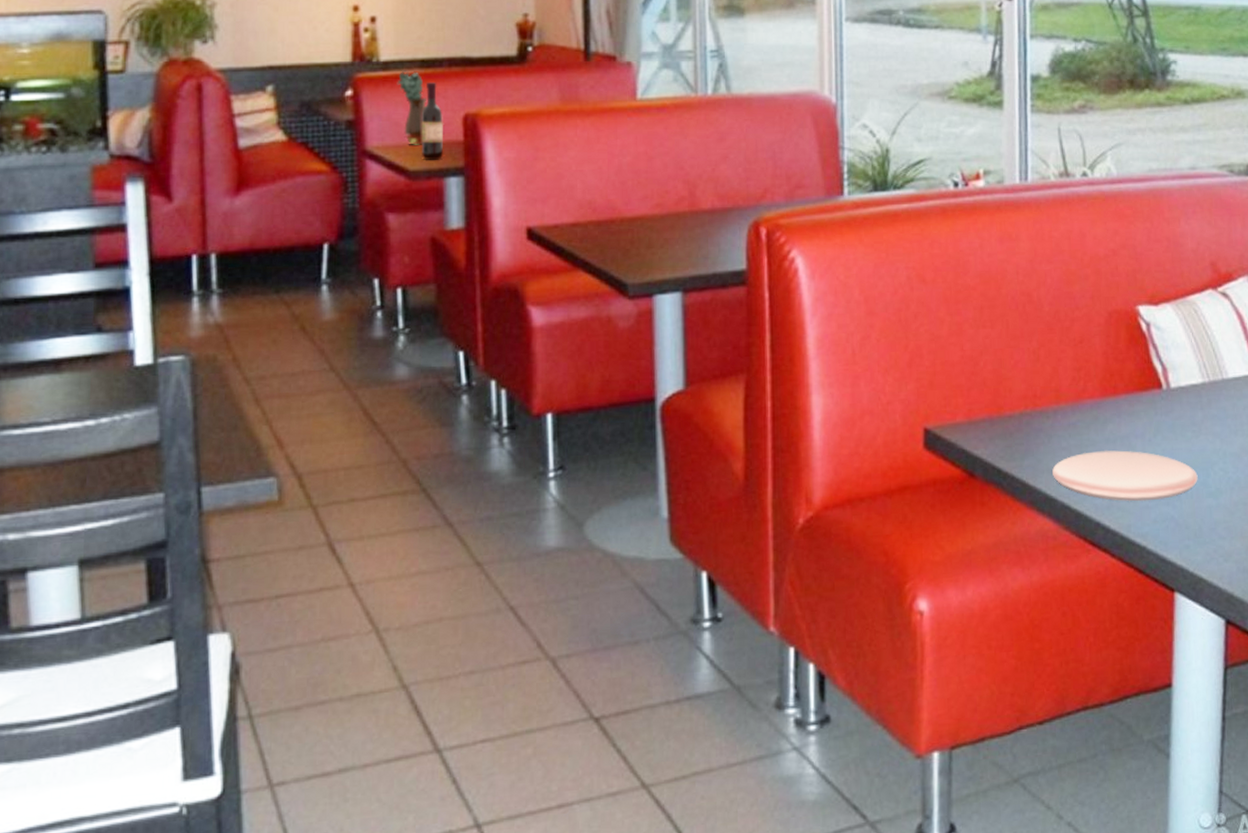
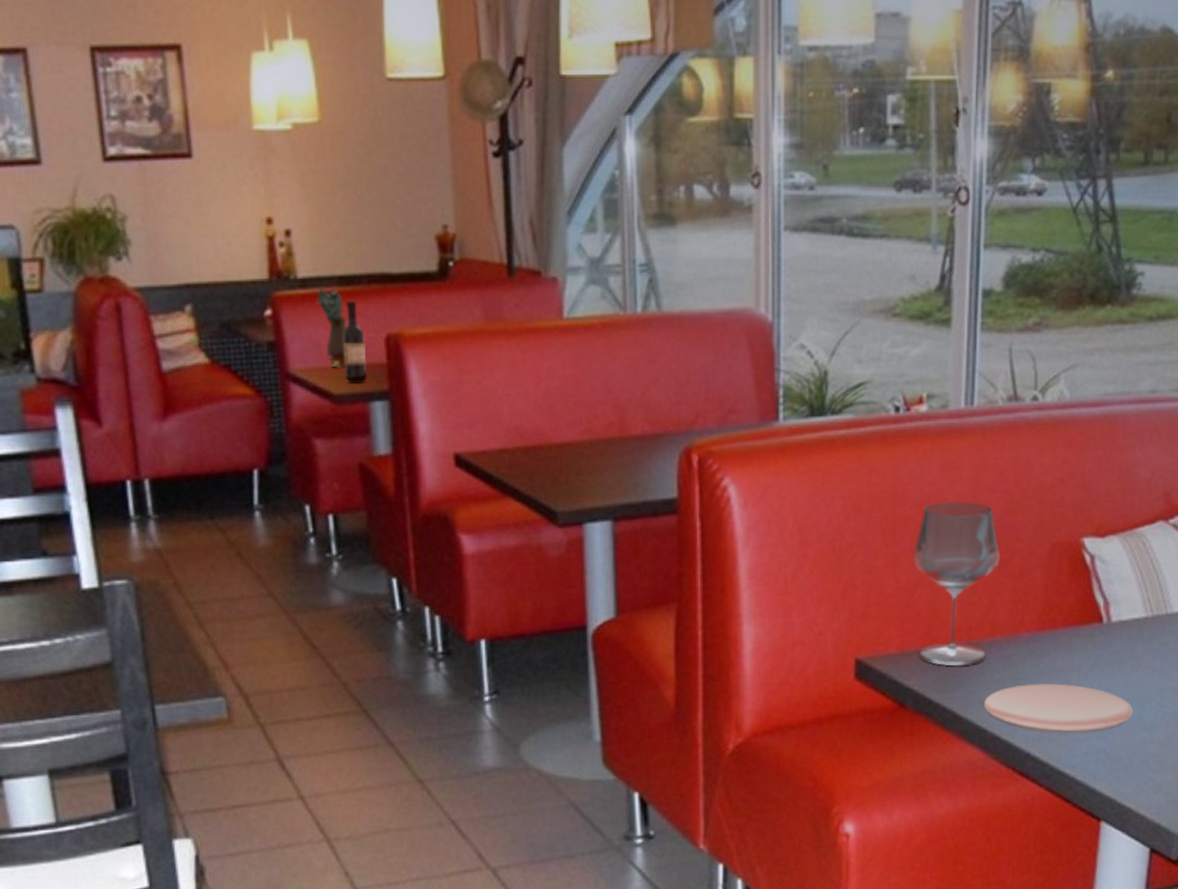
wine glass: none [975,271,1061,435] -> present [912,501,1001,667]

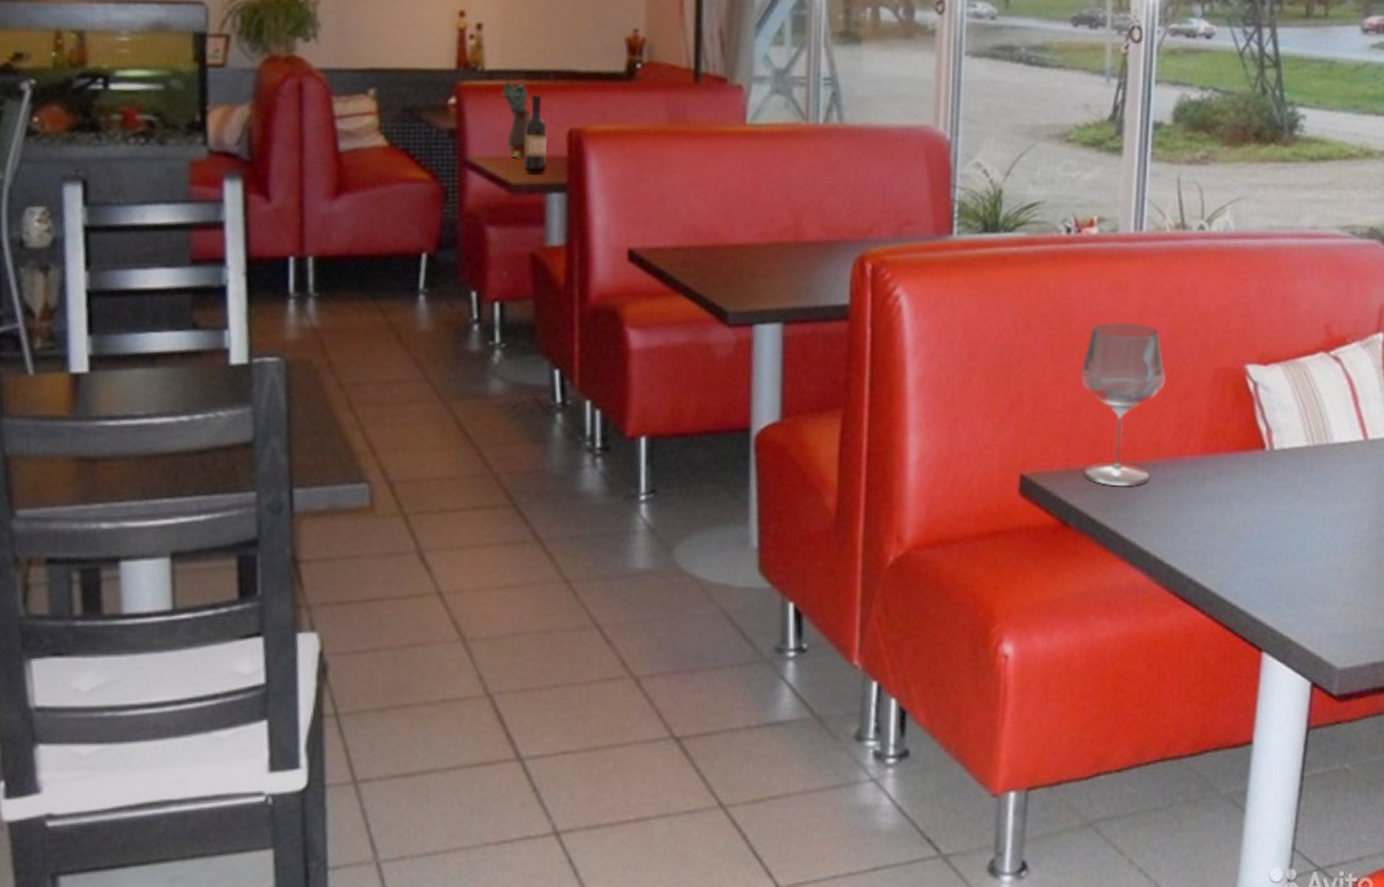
plate: present [984,683,1133,734] -> none [1147,508,1295,561]

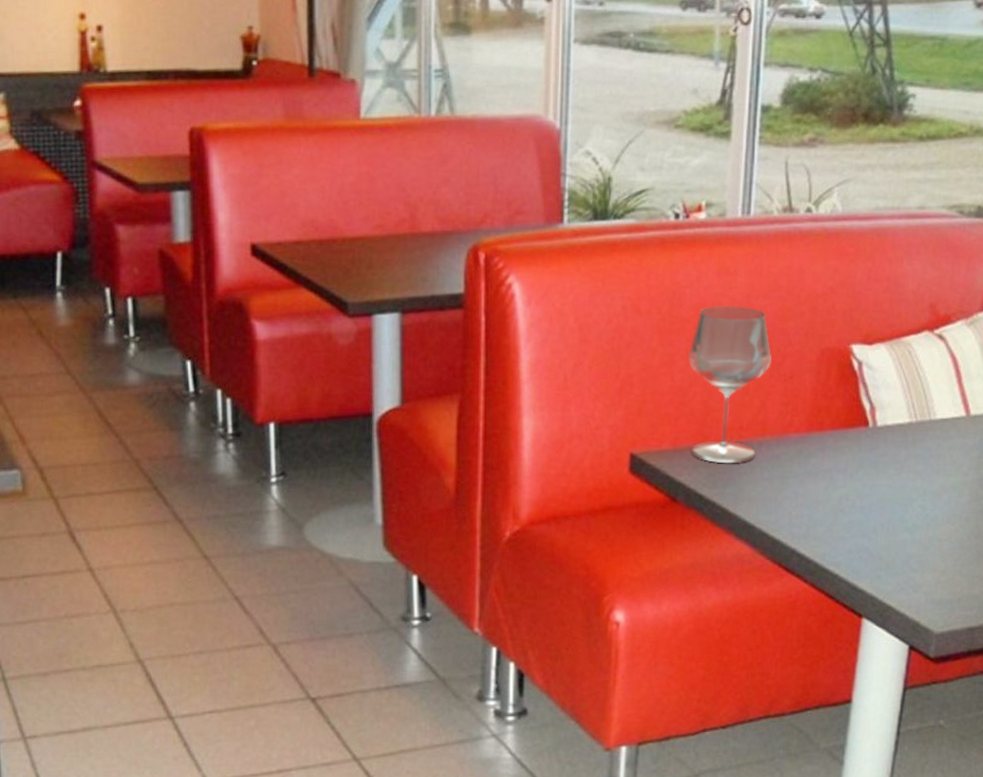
vase: present [501,79,532,159] -> none [124,80,154,158]
wine bottle: present [524,95,547,175] -> none [148,95,171,173]

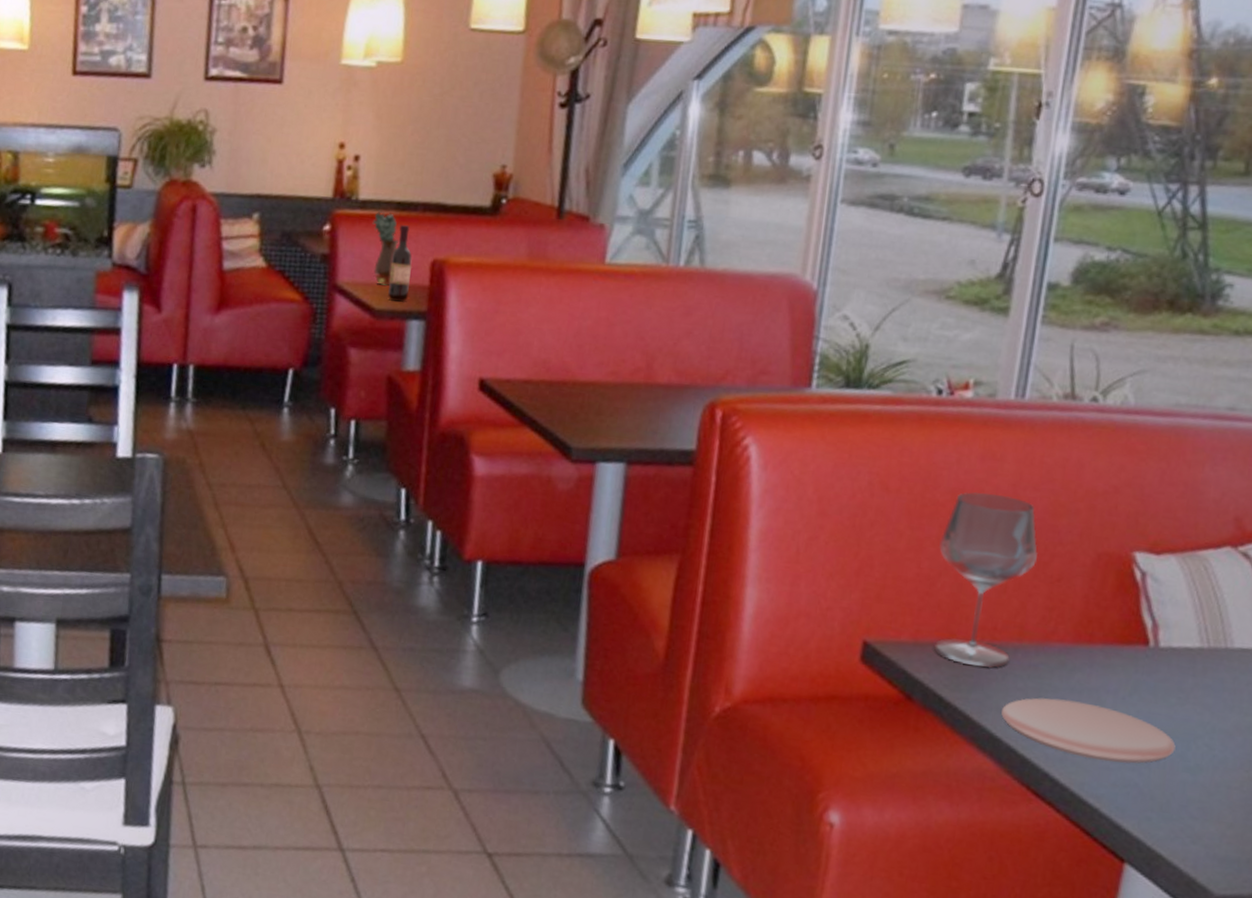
vase: none [124,80,154,158] -> present [372,209,400,286]
wine bottle: none [148,95,171,173] -> present [388,225,412,302]
plate: none [753,483,896,533] -> present [1001,698,1176,764]

